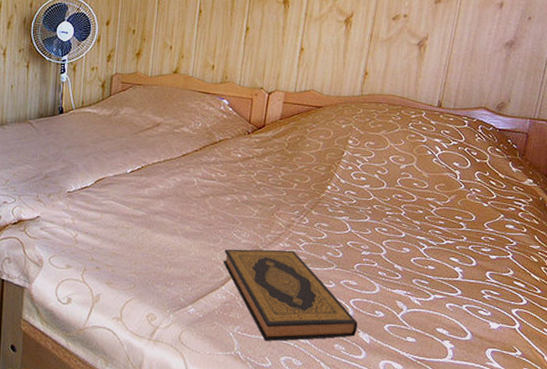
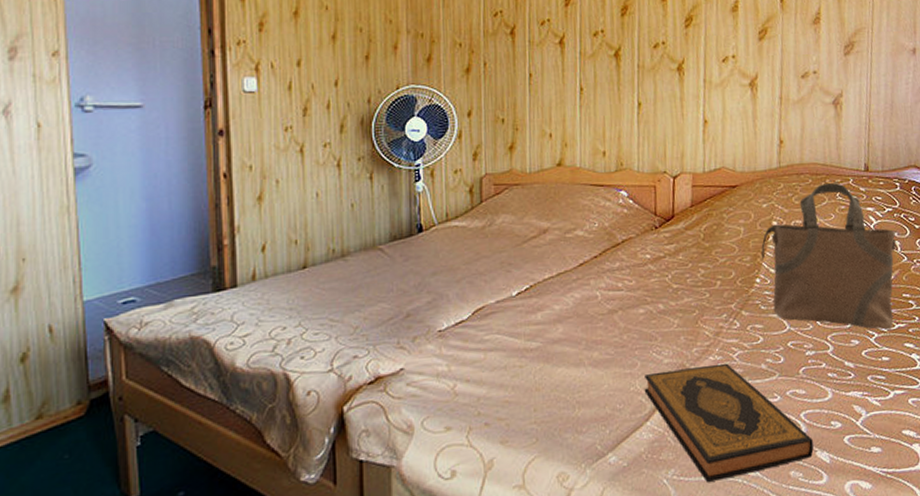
tote bag: none [334,113,458,244] -> present [760,182,896,330]

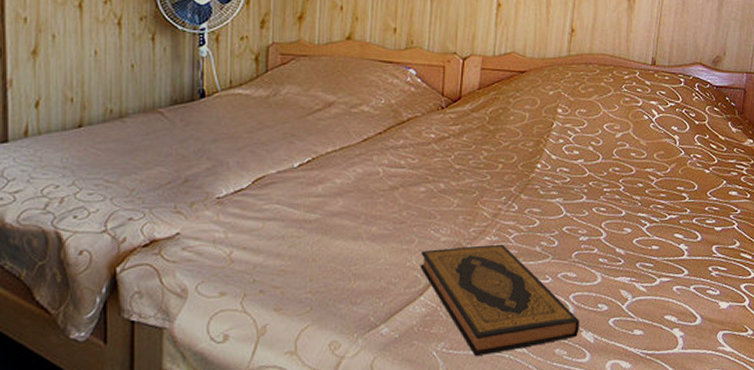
tote bag: present [760,182,896,330] -> none [543,74,676,220]

